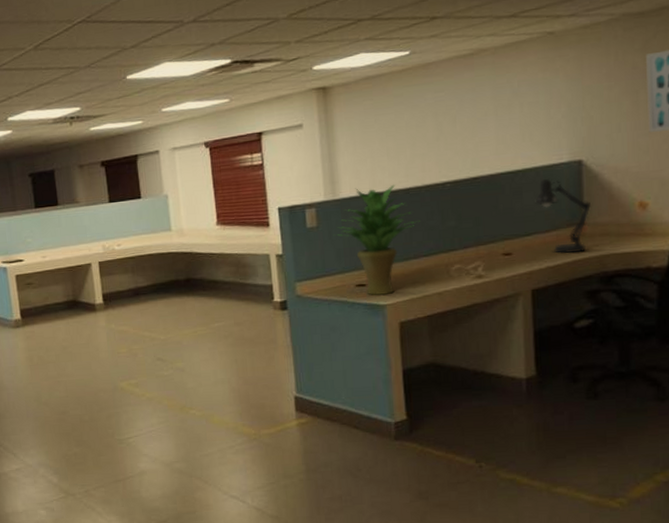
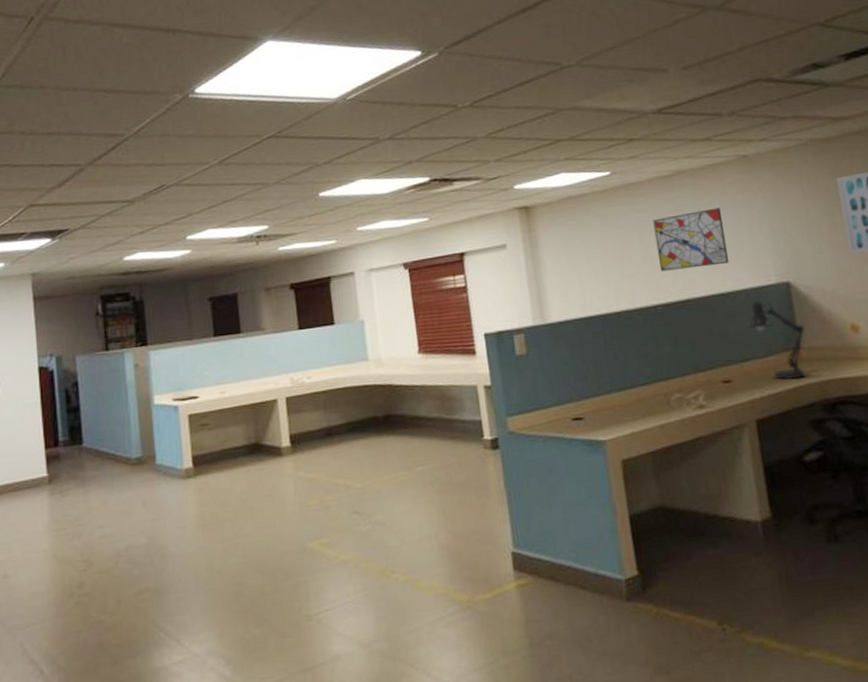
potted plant: present [333,184,420,296] -> none [544,307,635,430]
wall art: none [449,86,523,150] -> present [653,208,730,271]

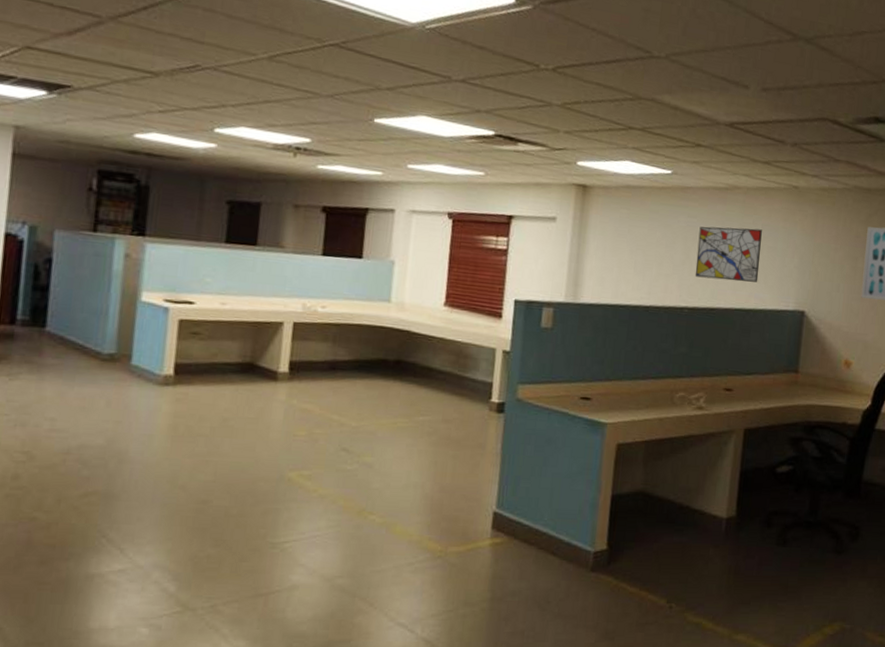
desk lamp: present [749,301,805,380] -> none [760,323,806,399]

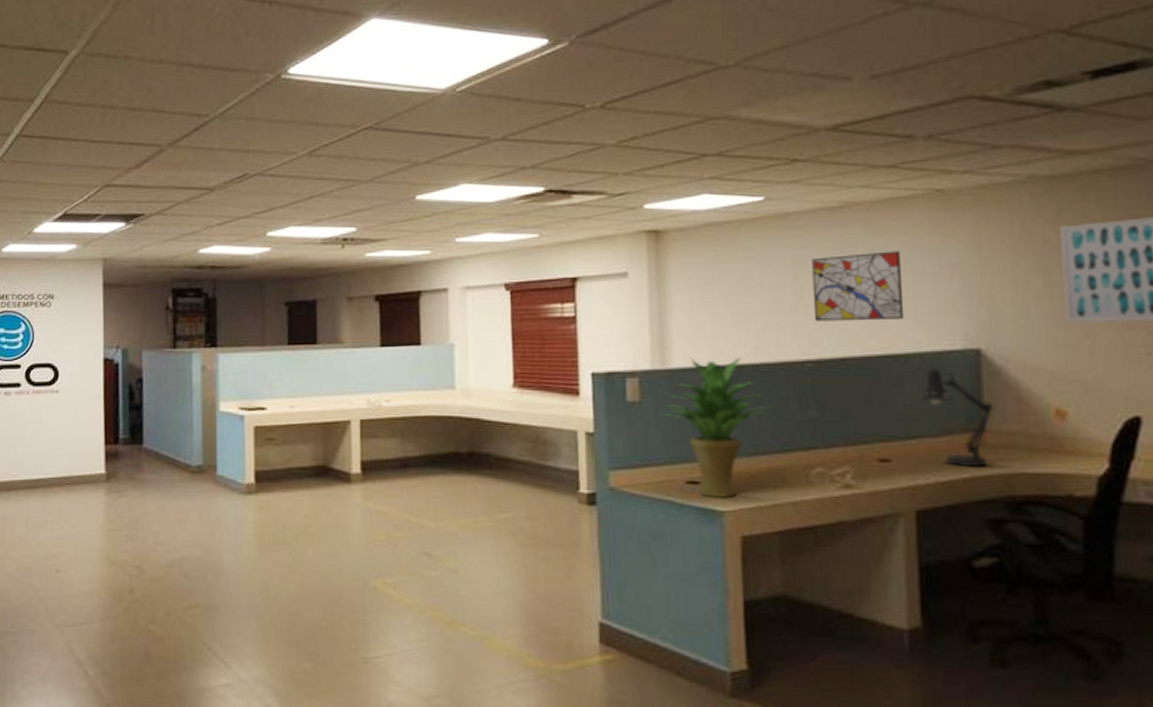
potted plant: none [566,295,654,412] -> present [659,357,772,498]
desk lamp: none [760,323,806,399] -> present [920,369,993,466]

